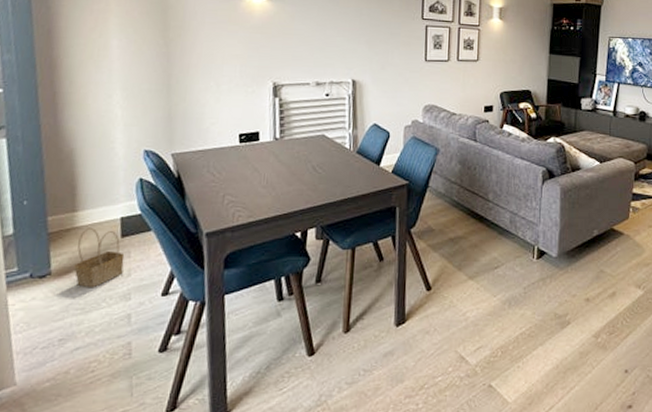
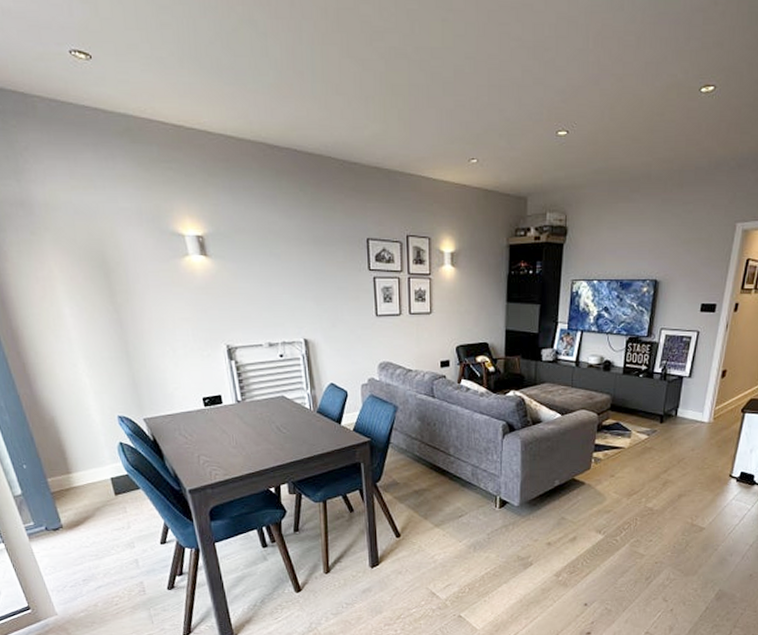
basket: present [74,228,125,288] -> none [78,488,123,539]

